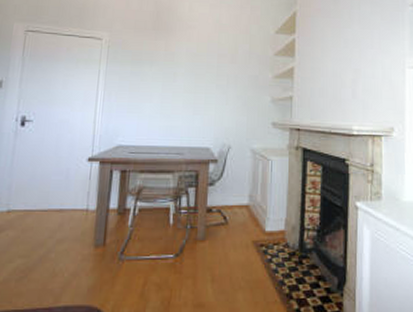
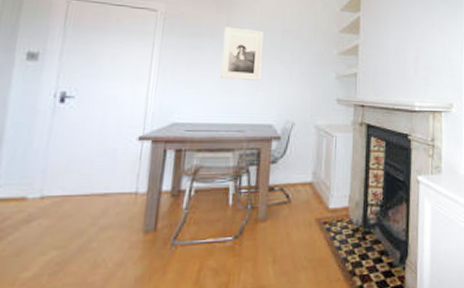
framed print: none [159,53,200,105] -> present [219,27,264,81]

